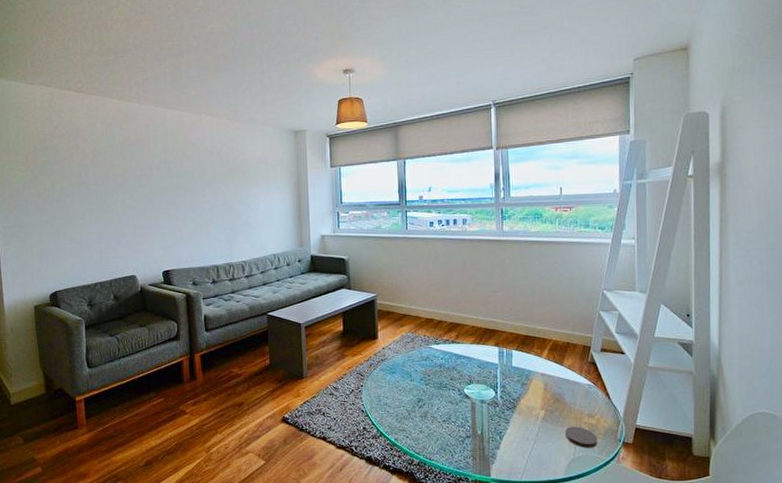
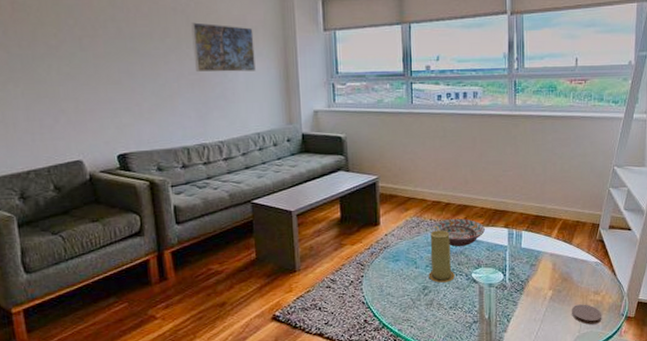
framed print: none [224,162,274,204] -> present [191,22,256,73]
candle: none [423,346,448,396] -> present [428,230,455,283]
decorative bowl: none [425,335,476,363] -> present [431,218,485,247]

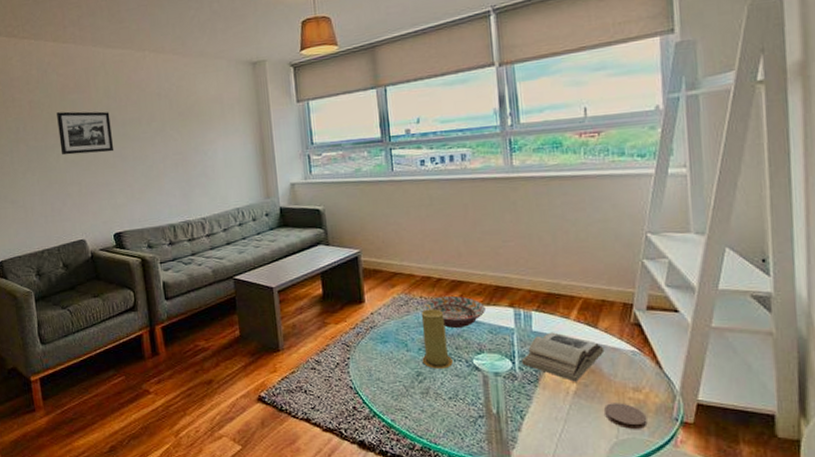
picture frame: none [48,18,120,67] -> present [57,111,114,155]
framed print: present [191,22,256,73] -> none [174,104,233,152]
book: none [511,248,576,289] -> present [521,332,605,382]

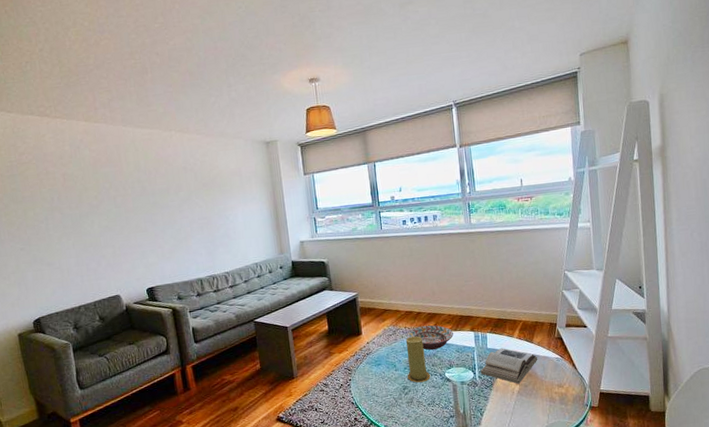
picture frame: present [57,111,114,155] -> none [90,183,145,222]
coaster: present [604,403,648,429] -> none [539,396,568,415]

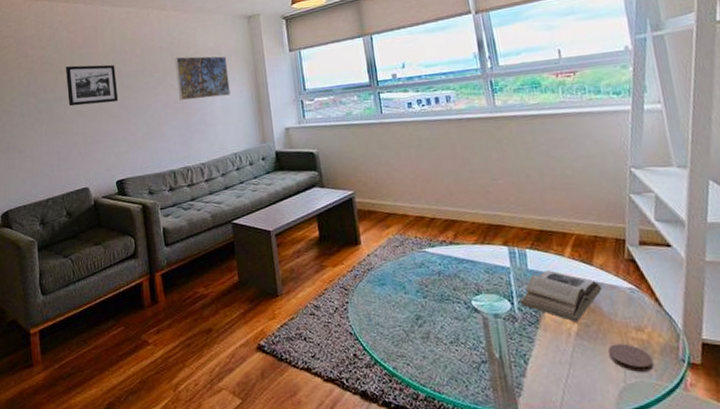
picture frame: none [90,183,145,222] -> present [66,64,119,107]
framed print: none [198,177,251,217] -> present [175,56,230,101]
candle: present [405,336,430,383] -> none [416,249,452,312]
decorative bowl: present [406,325,453,351] -> none [417,235,480,269]
coaster: none [539,396,568,415] -> present [608,343,654,372]

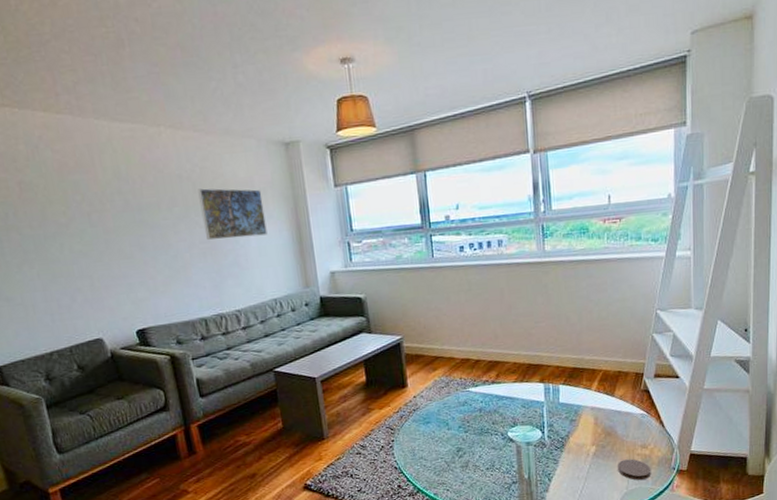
picture frame: present [66,64,119,107] -> none [55,194,131,245]
book: present [519,270,602,322] -> none [550,402,619,445]

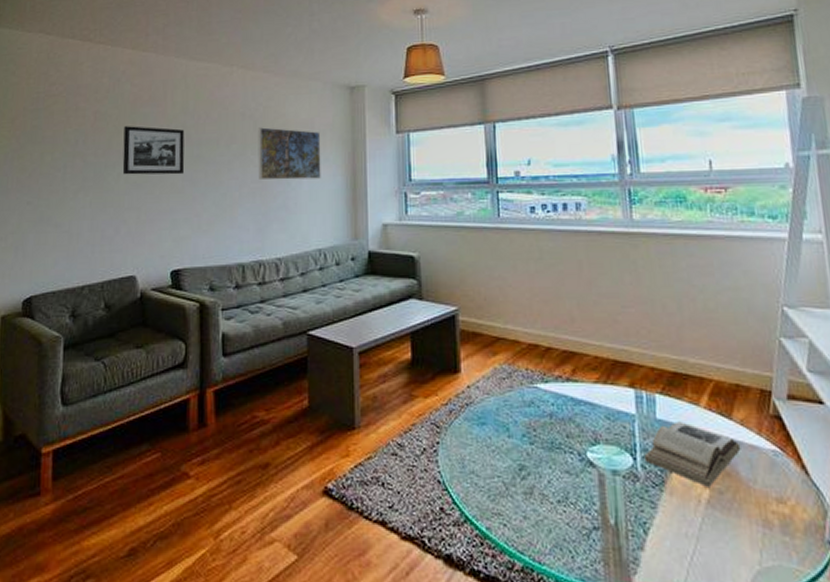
picture frame: none [55,194,131,245] -> present [122,126,185,175]
book: none [550,402,619,445] -> present [644,421,741,487]
coaster: present [618,459,651,480] -> none [743,517,796,553]

